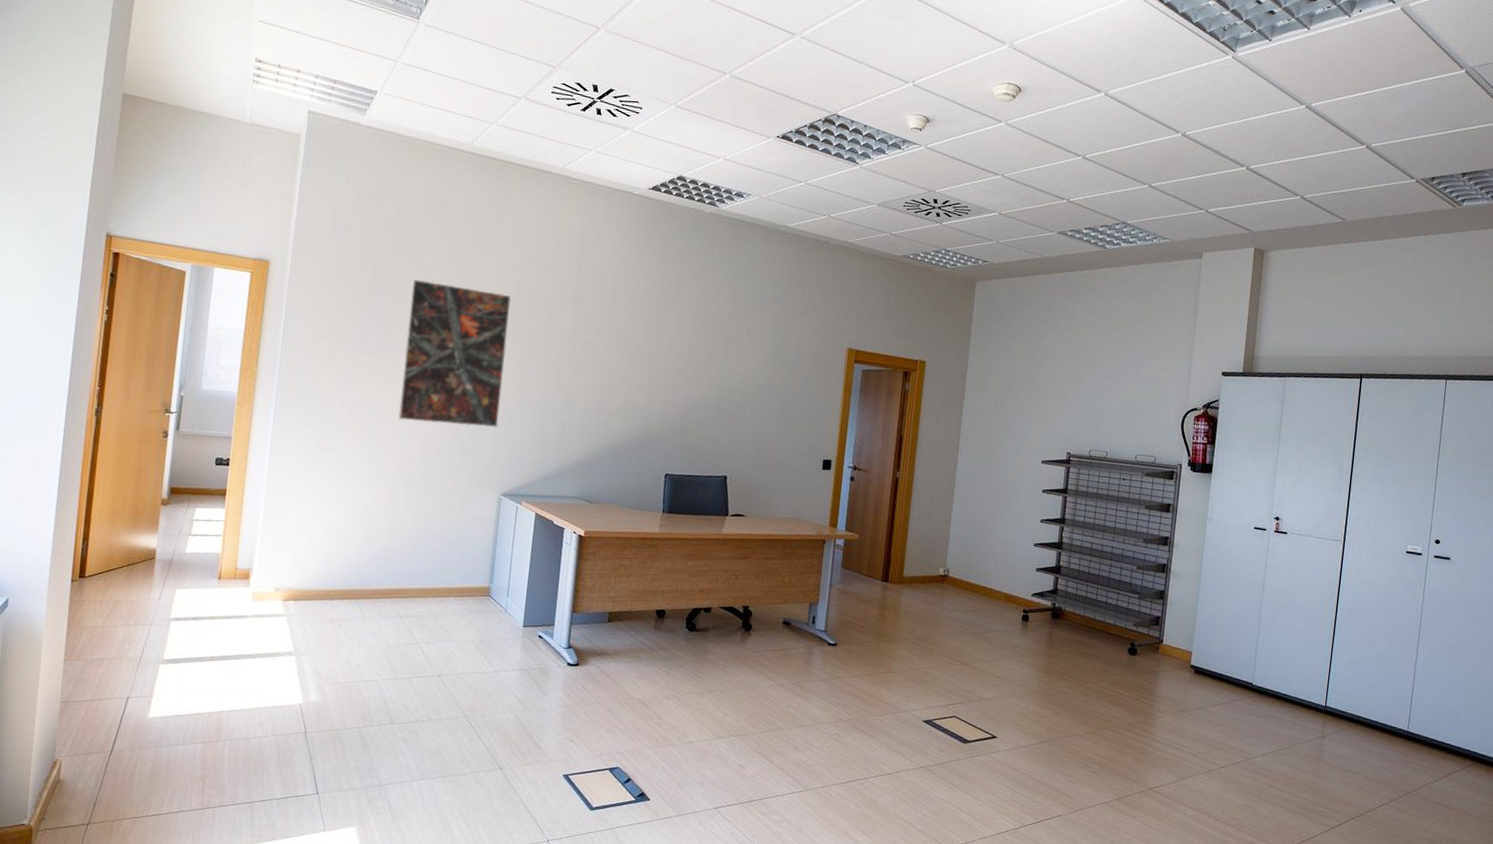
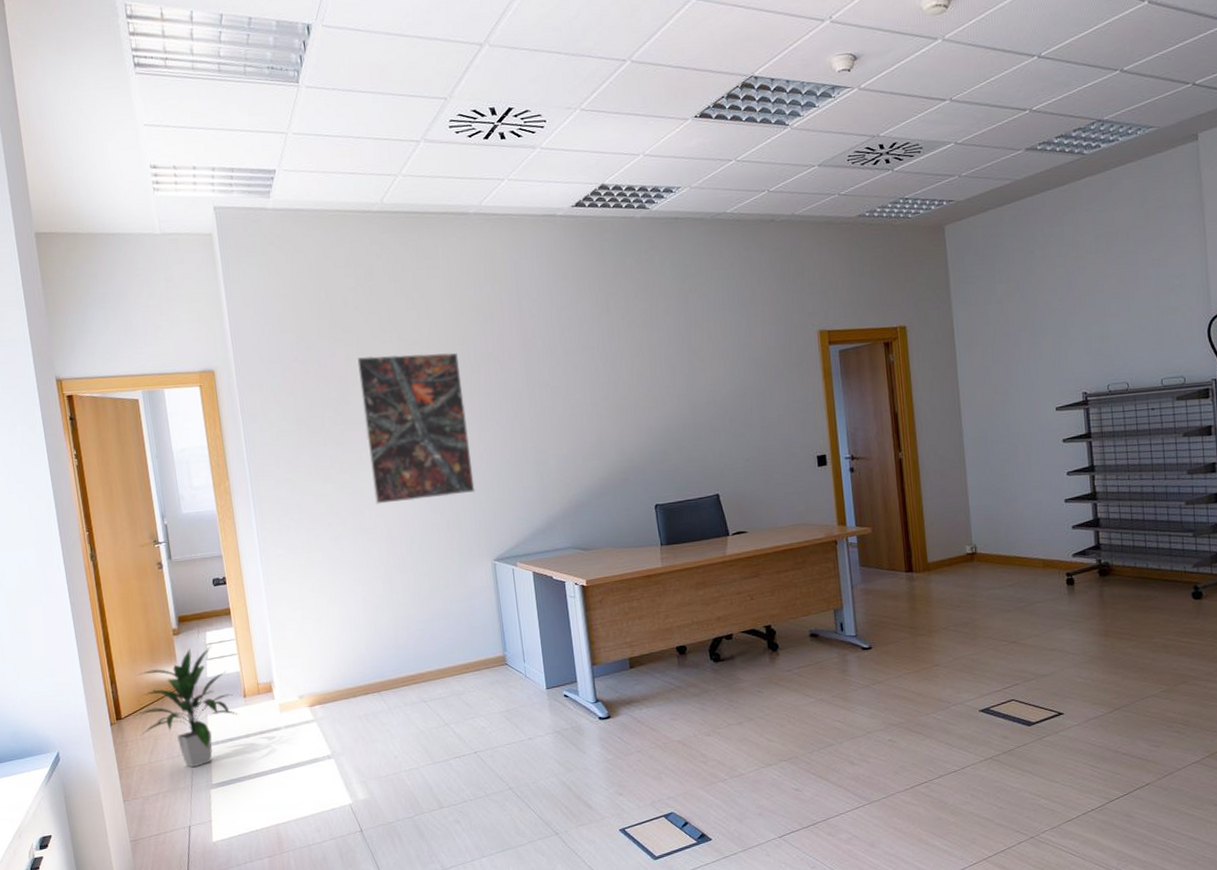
indoor plant: none [98,521,209,640] -> present [133,644,239,768]

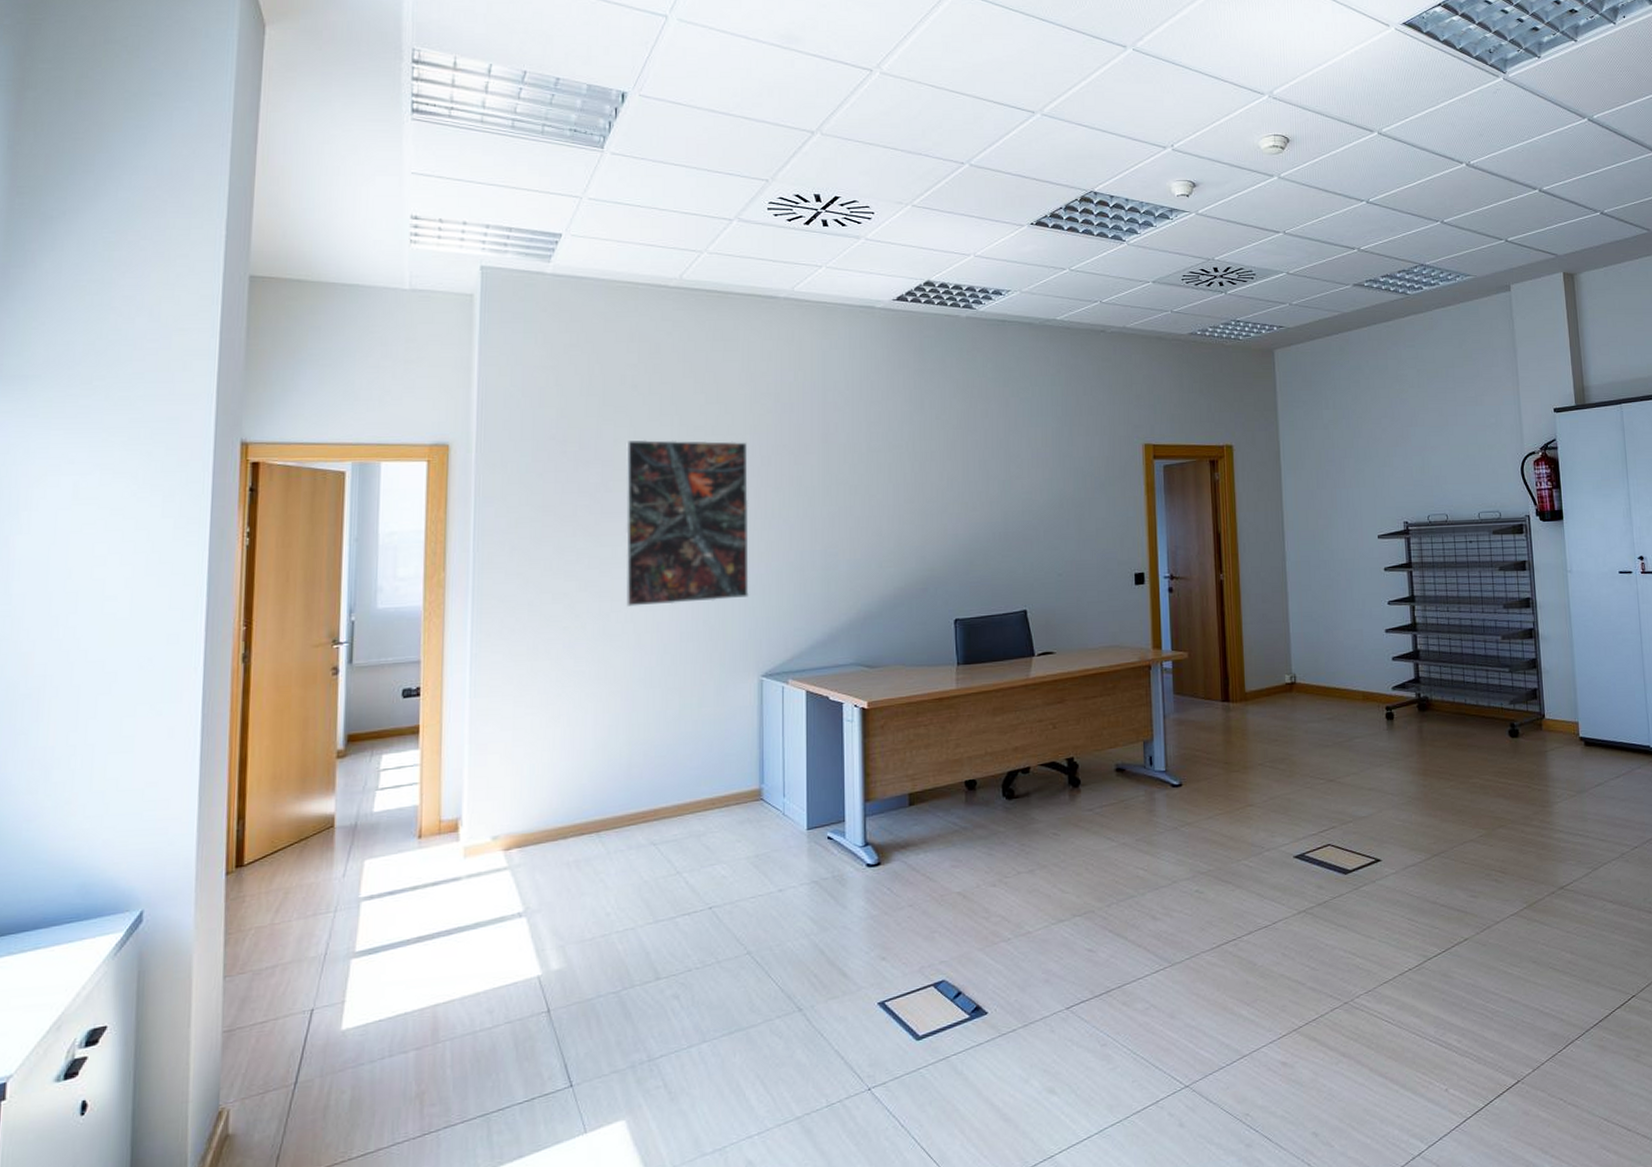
indoor plant: present [133,644,239,768] -> none [261,770,408,931]

